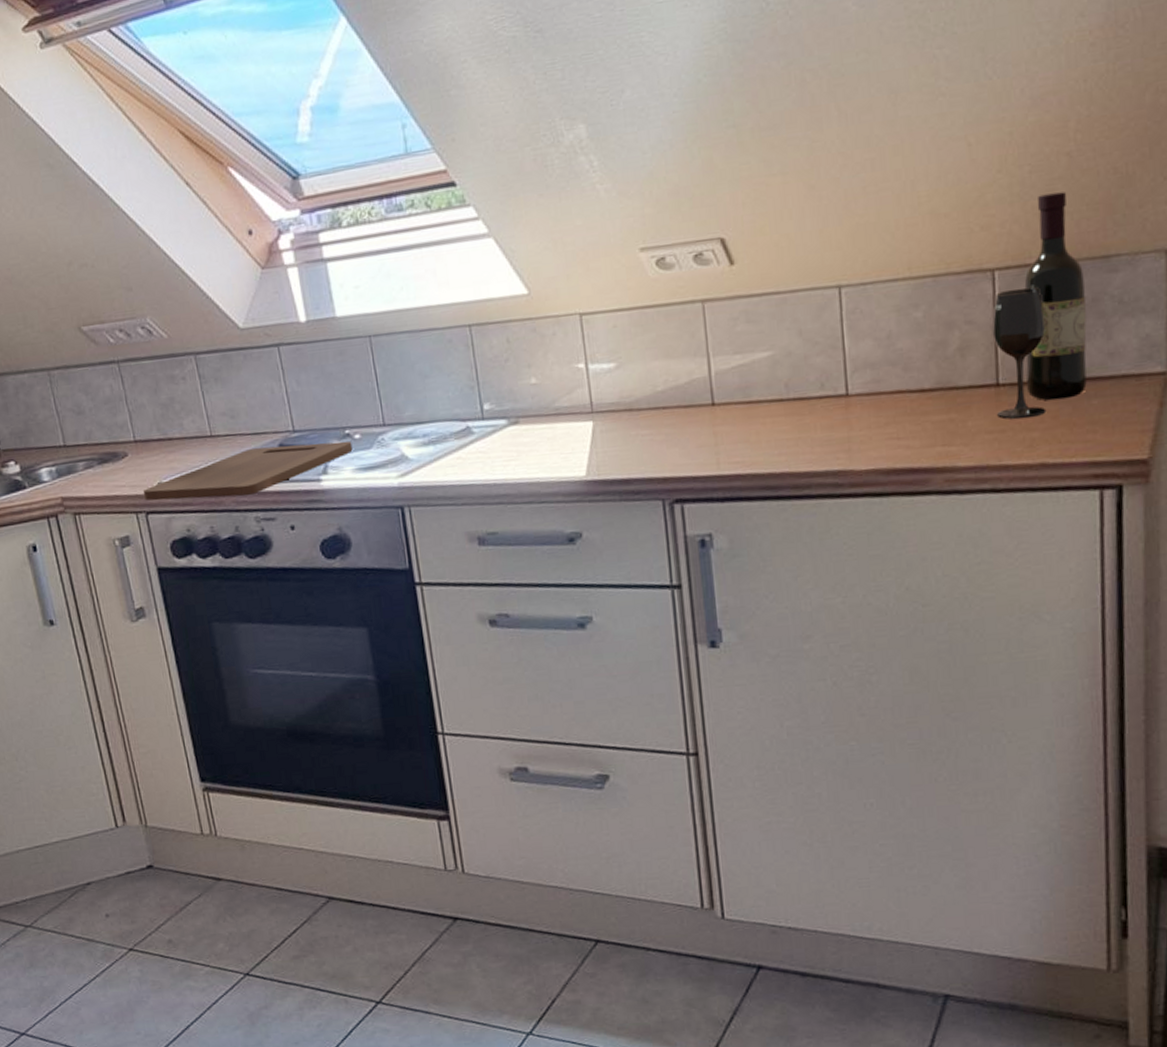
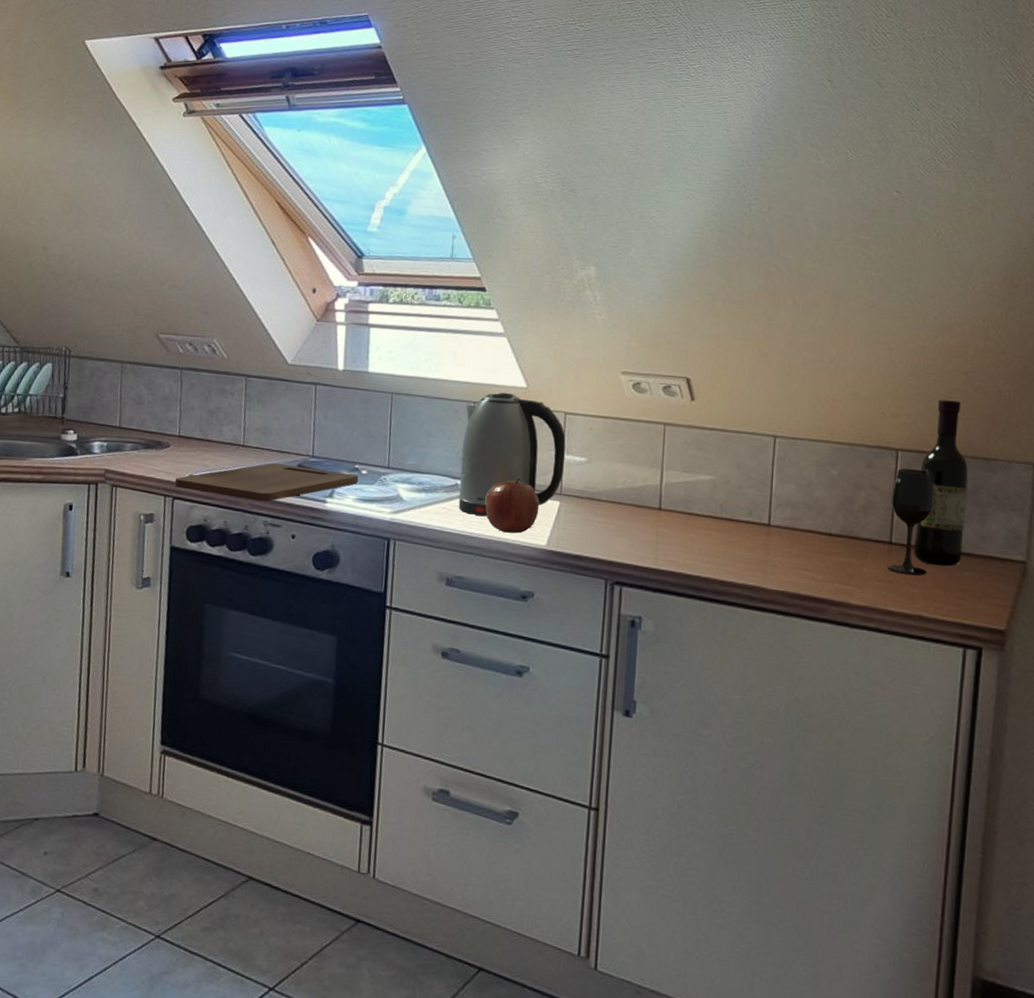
kettle: none [460,305,591,459] -> present [458,392,566,516]
fruit: none [505,402,571,471] -> present [485,476,539,534]

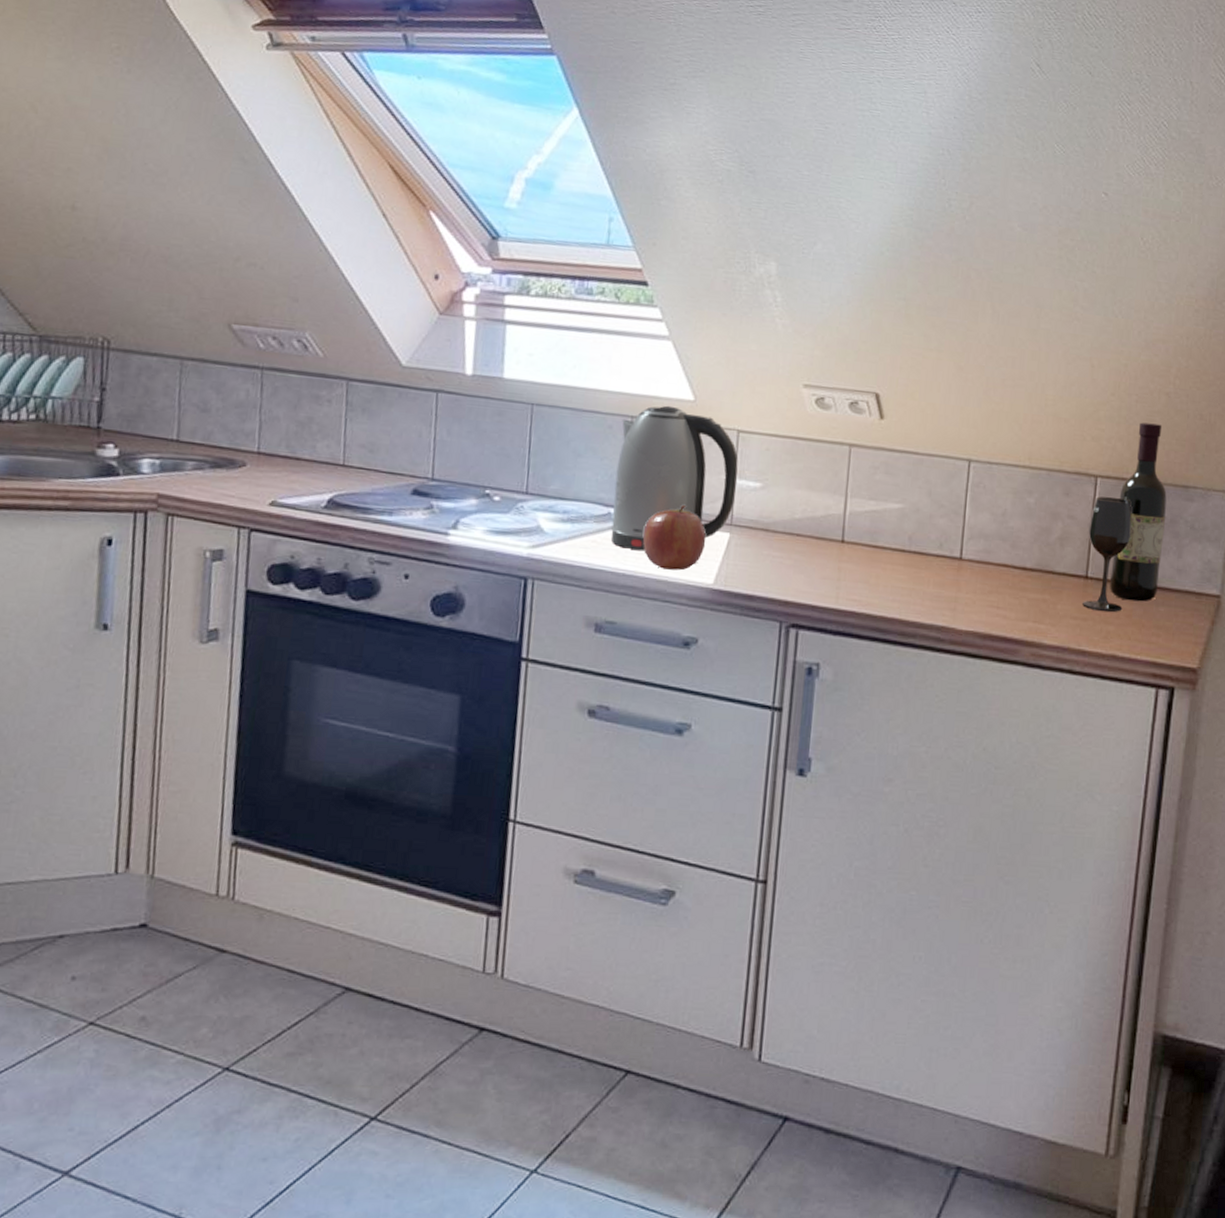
cutting board: present [174,462,359,502] -> none [252,486,490,535]

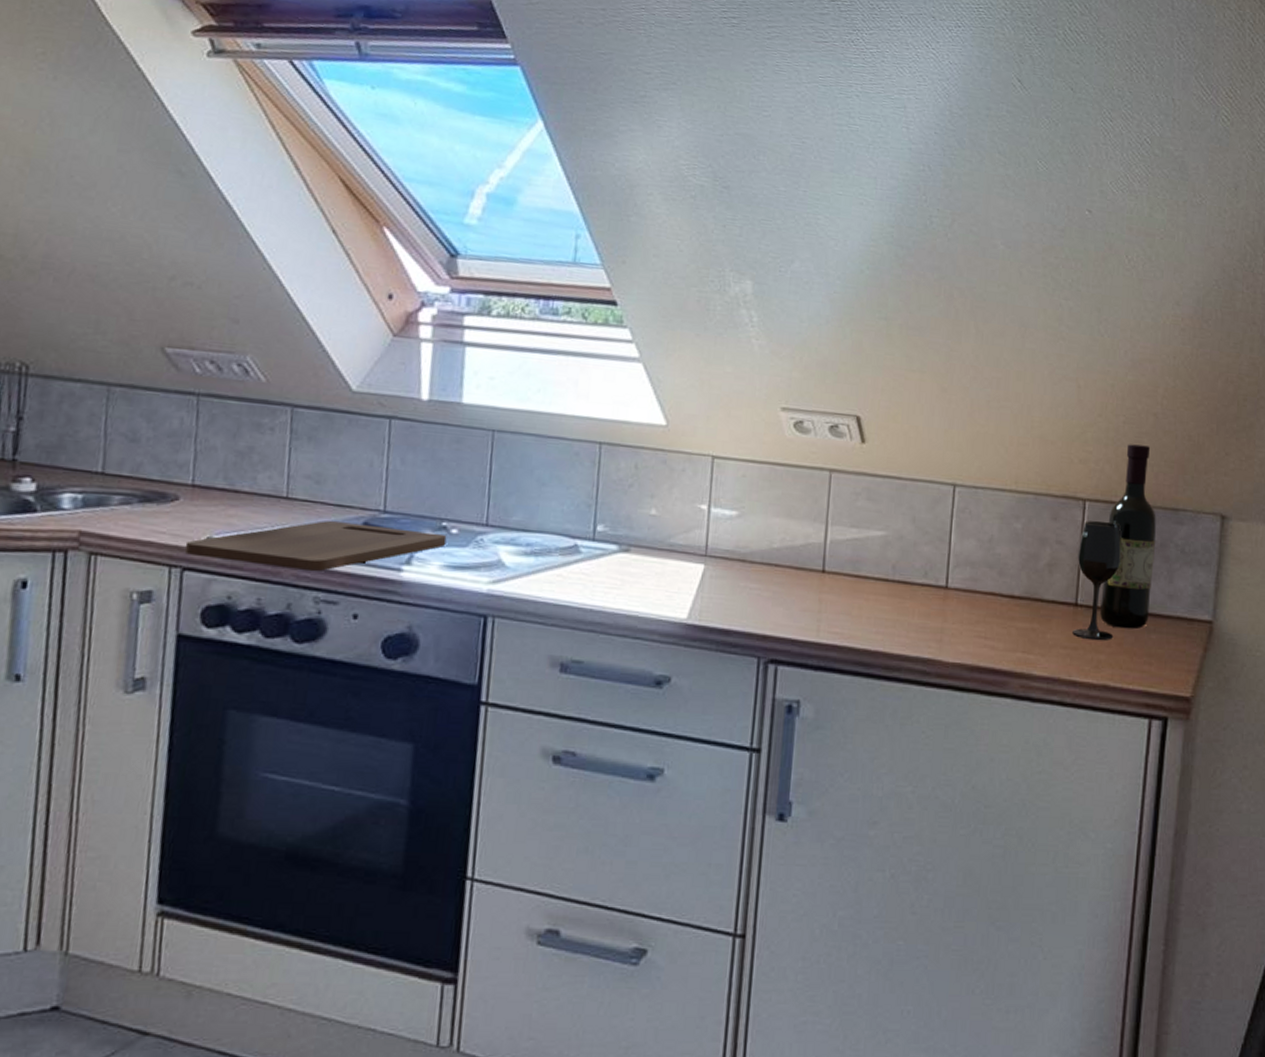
cutting board: none [252,486,490,535] -> present [185,520,447,572]
kettle: present [610,405,739,550] -> none [577,430,713,584]
fruit: present [642,504,706,571] -> none [611,534,680,605]

